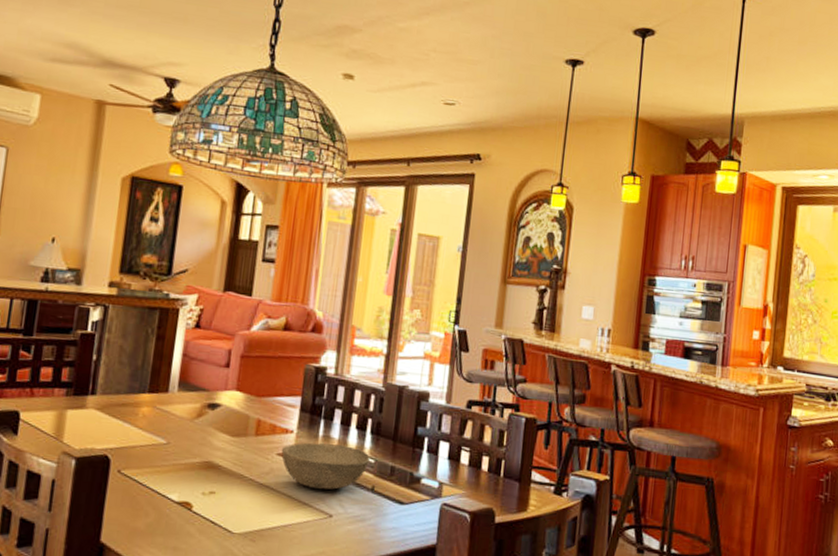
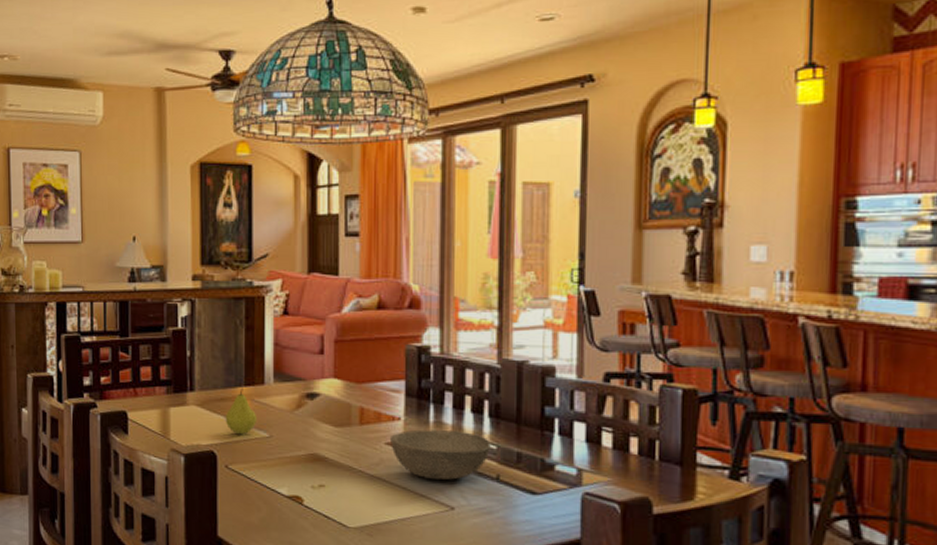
fruit: none [123,394,157,440] -> present [225,387,258,434]

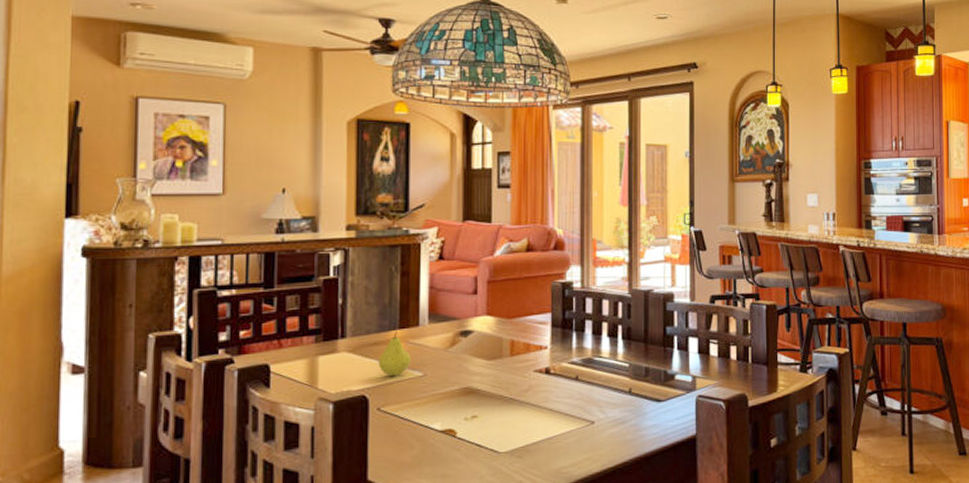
bowl: present [389,429,491,481] -> none [537,354,624,400]

